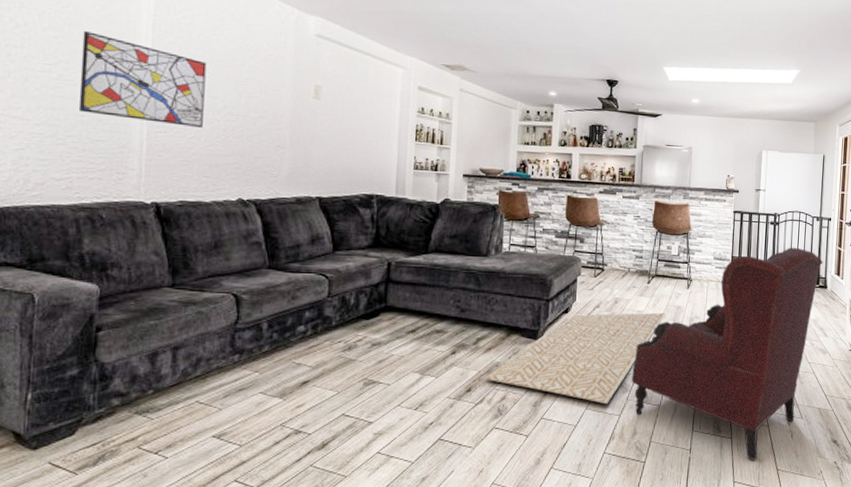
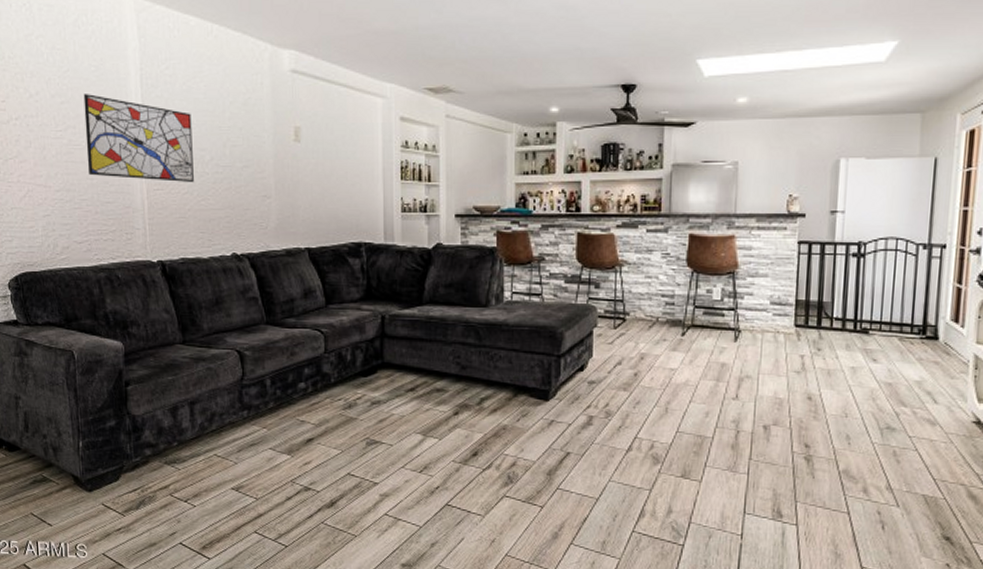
rug: present [485,312,666,404] -> none [491,370,706,476]
armchair: present [631,247,823,461] -> none [664,285,933,554]

